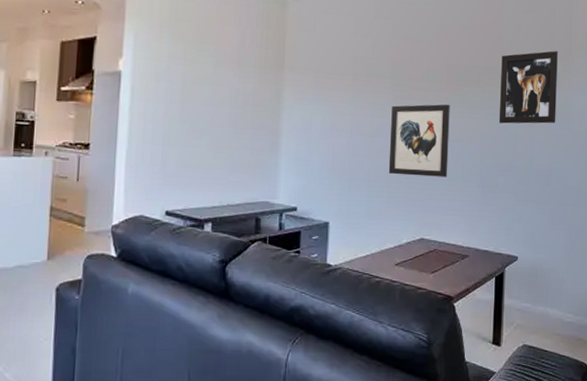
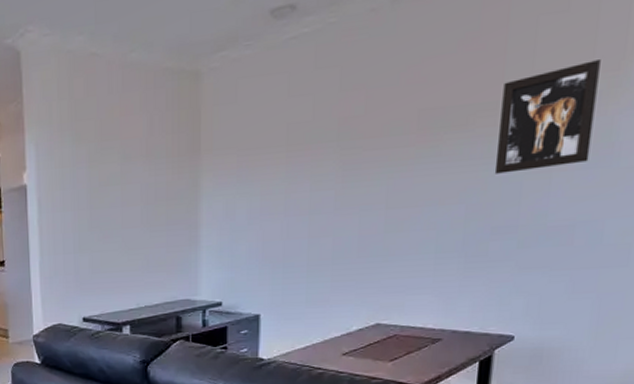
wall art: present [388,104,450,177] -> none [333,160,421,255]

